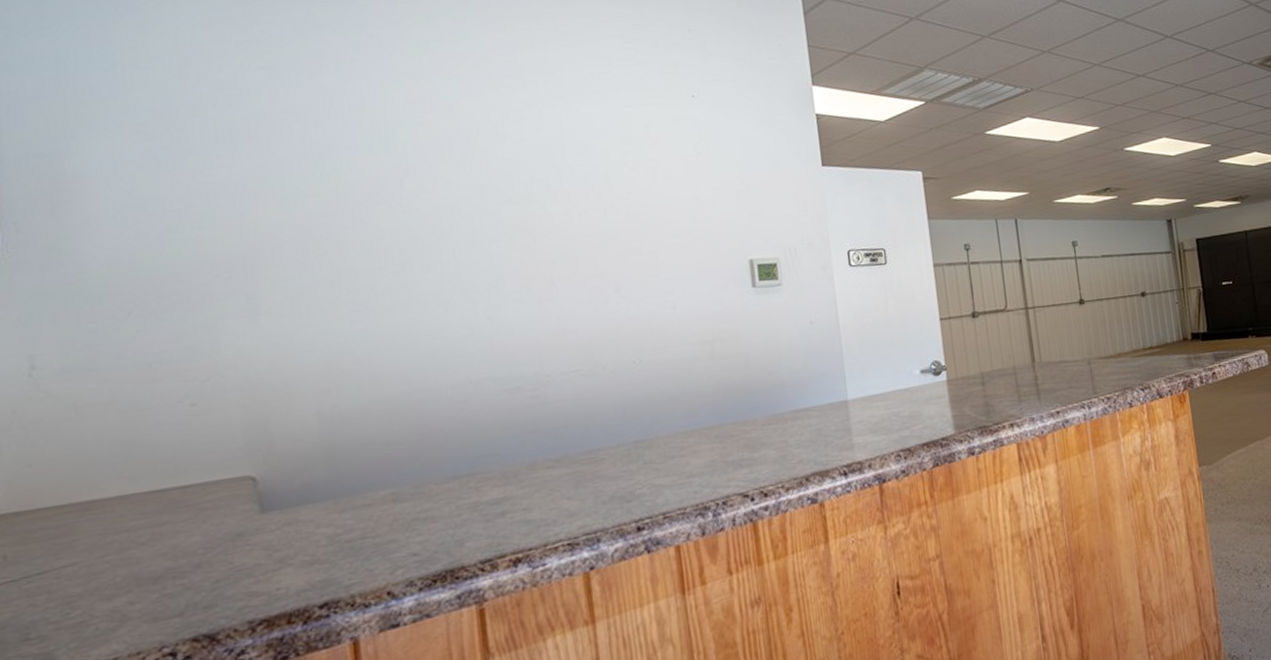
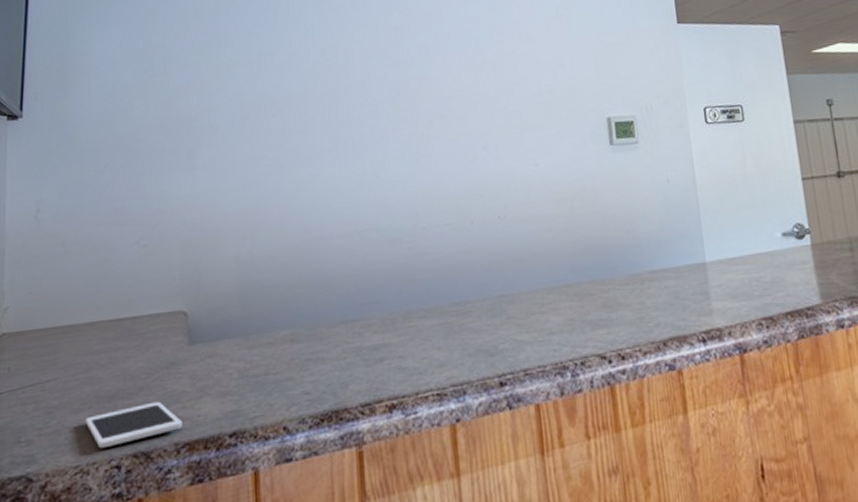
cell phone: none [121,577,257,637] -> present [85,401,182,449]

